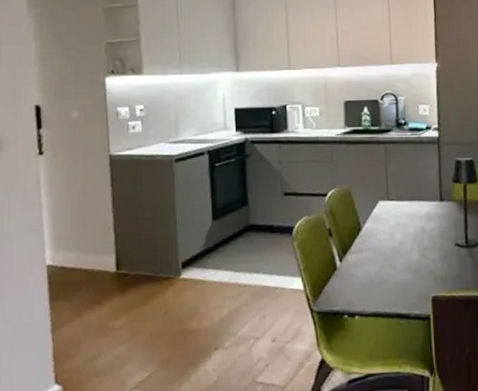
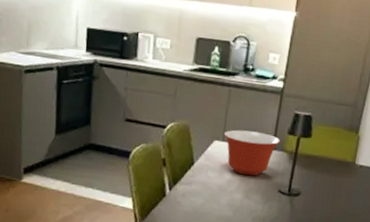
mixing bowl: none [387,185,446,233] -> present [223,129,280,176]

